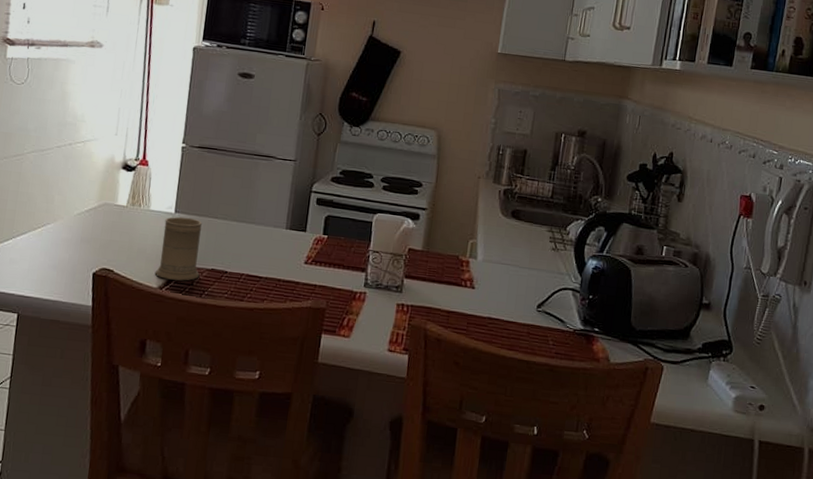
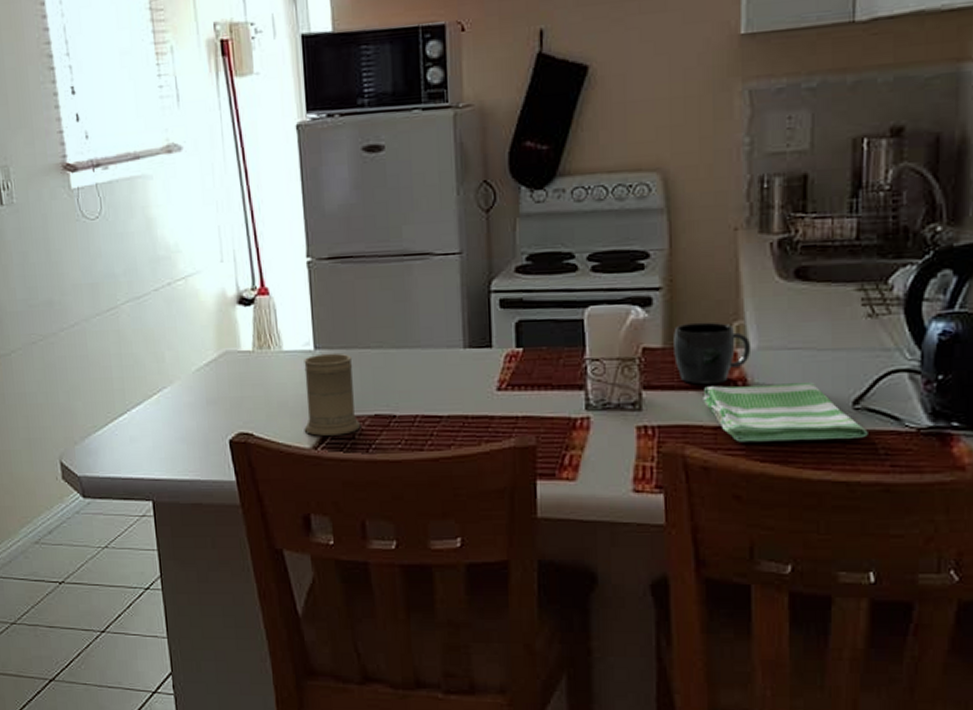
mug: none [428,235,479,281] -> present [674,322,752,385]
dish towel: none [443,282,544,332] -> present [703,383,868,442]

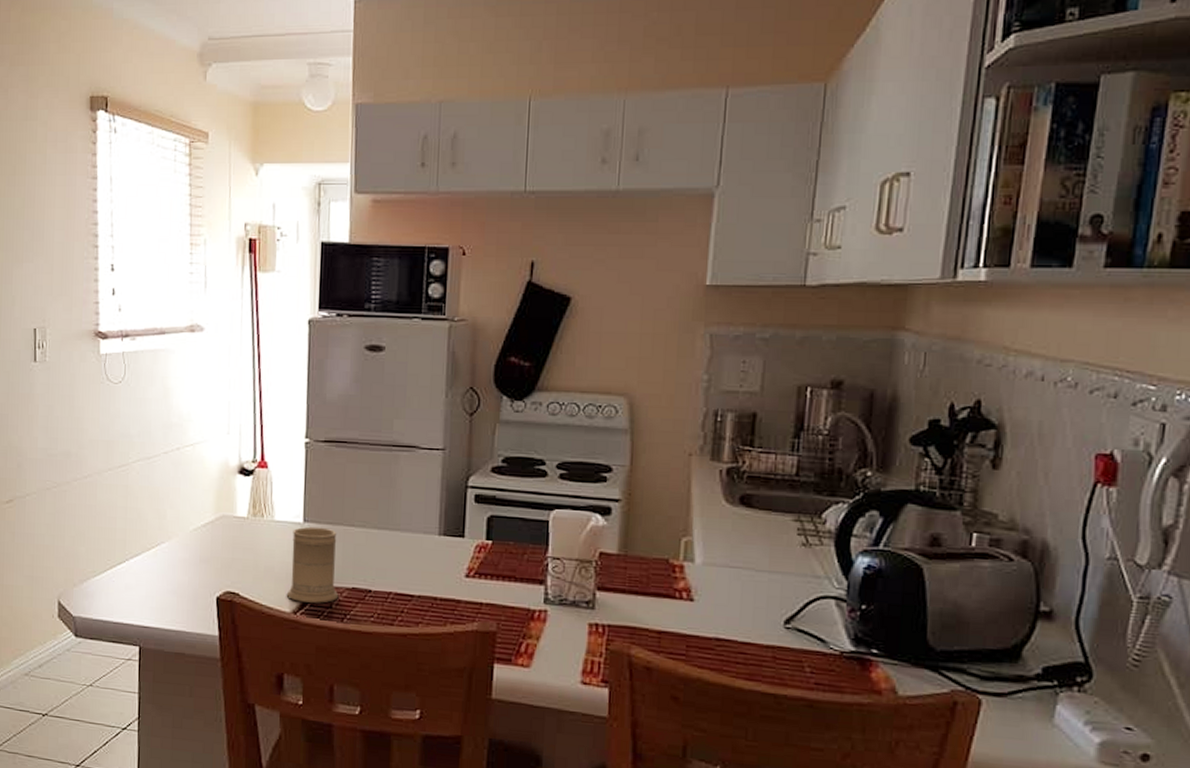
mug: present [674,322,752,385] -> none [627,534,697,592]
dish towel: present [703,383,868,442] -> none [650,593,797,655]

